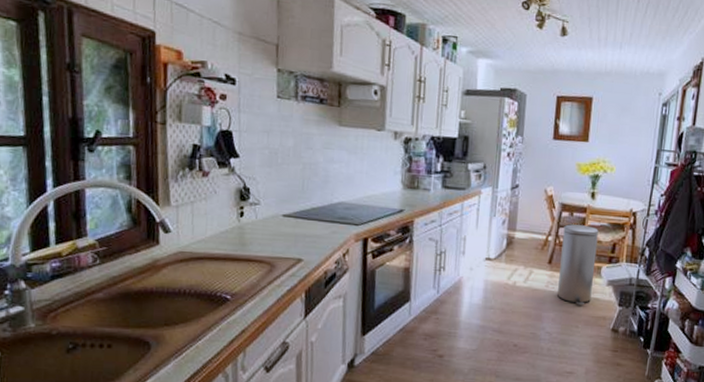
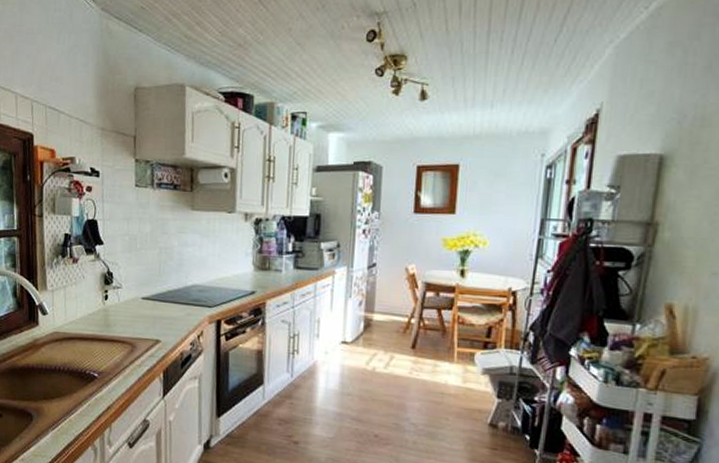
pedal bin: present [557,224,599,305] -> none [423,305,470,396]

